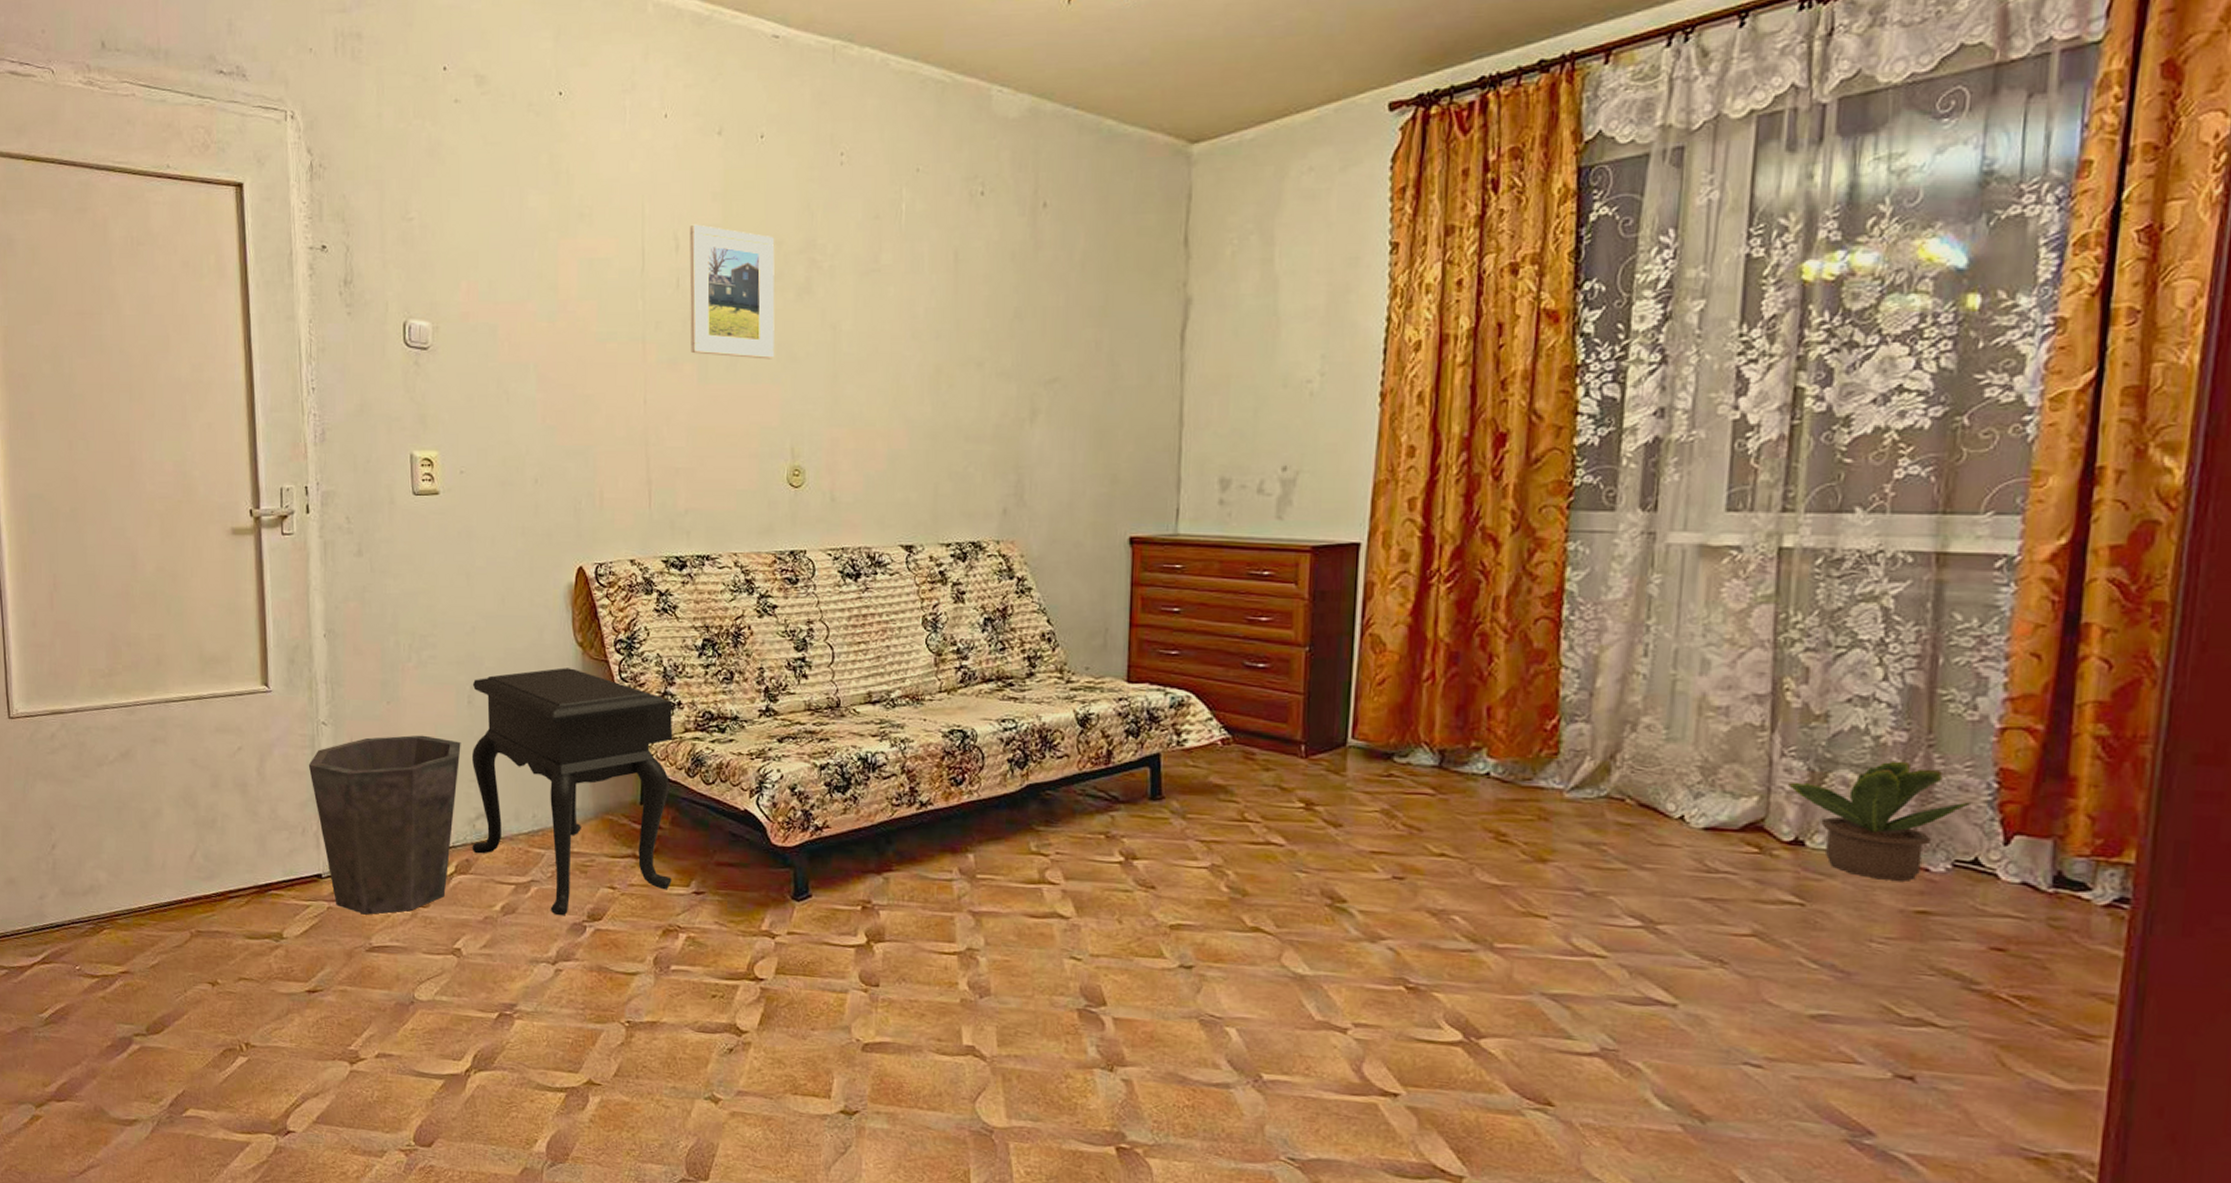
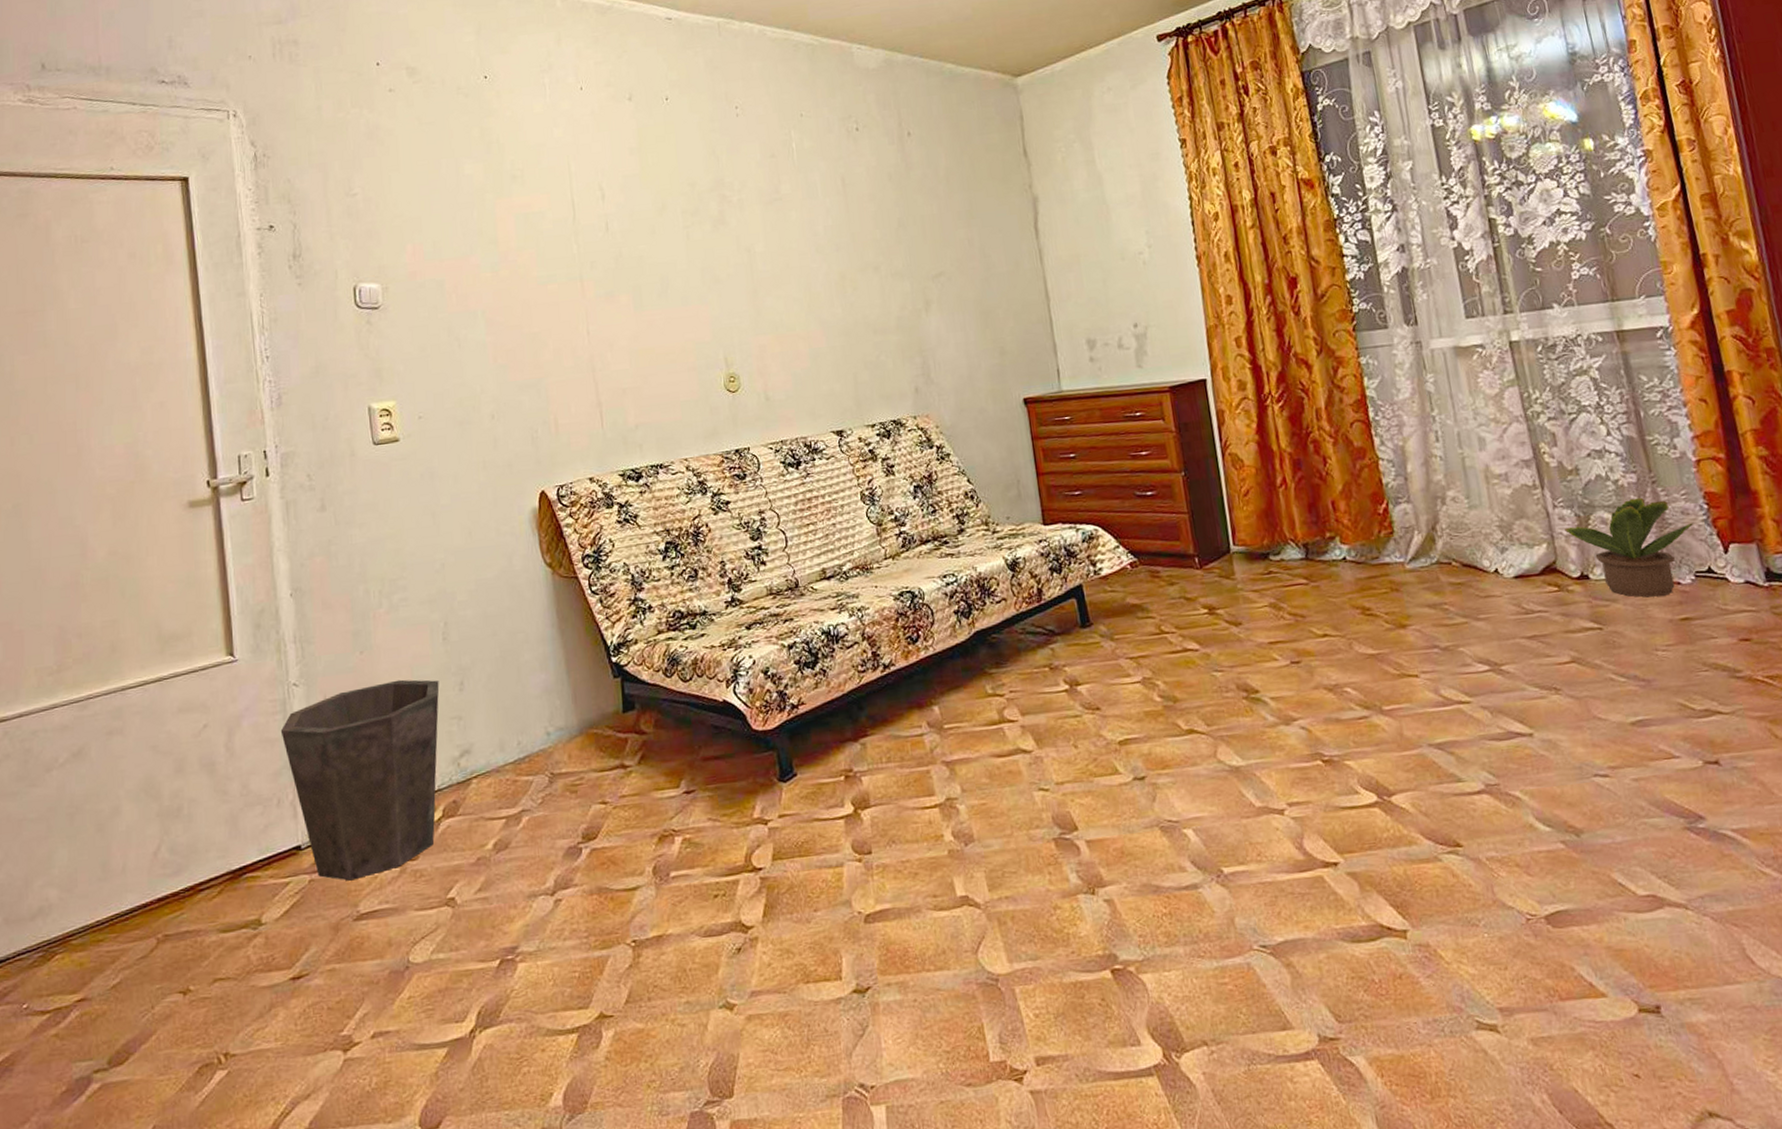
side table: present [471,668,673,916] -> none [446,589,662,843]
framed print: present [689,224,775,359] -> none [613,175,699,286]

